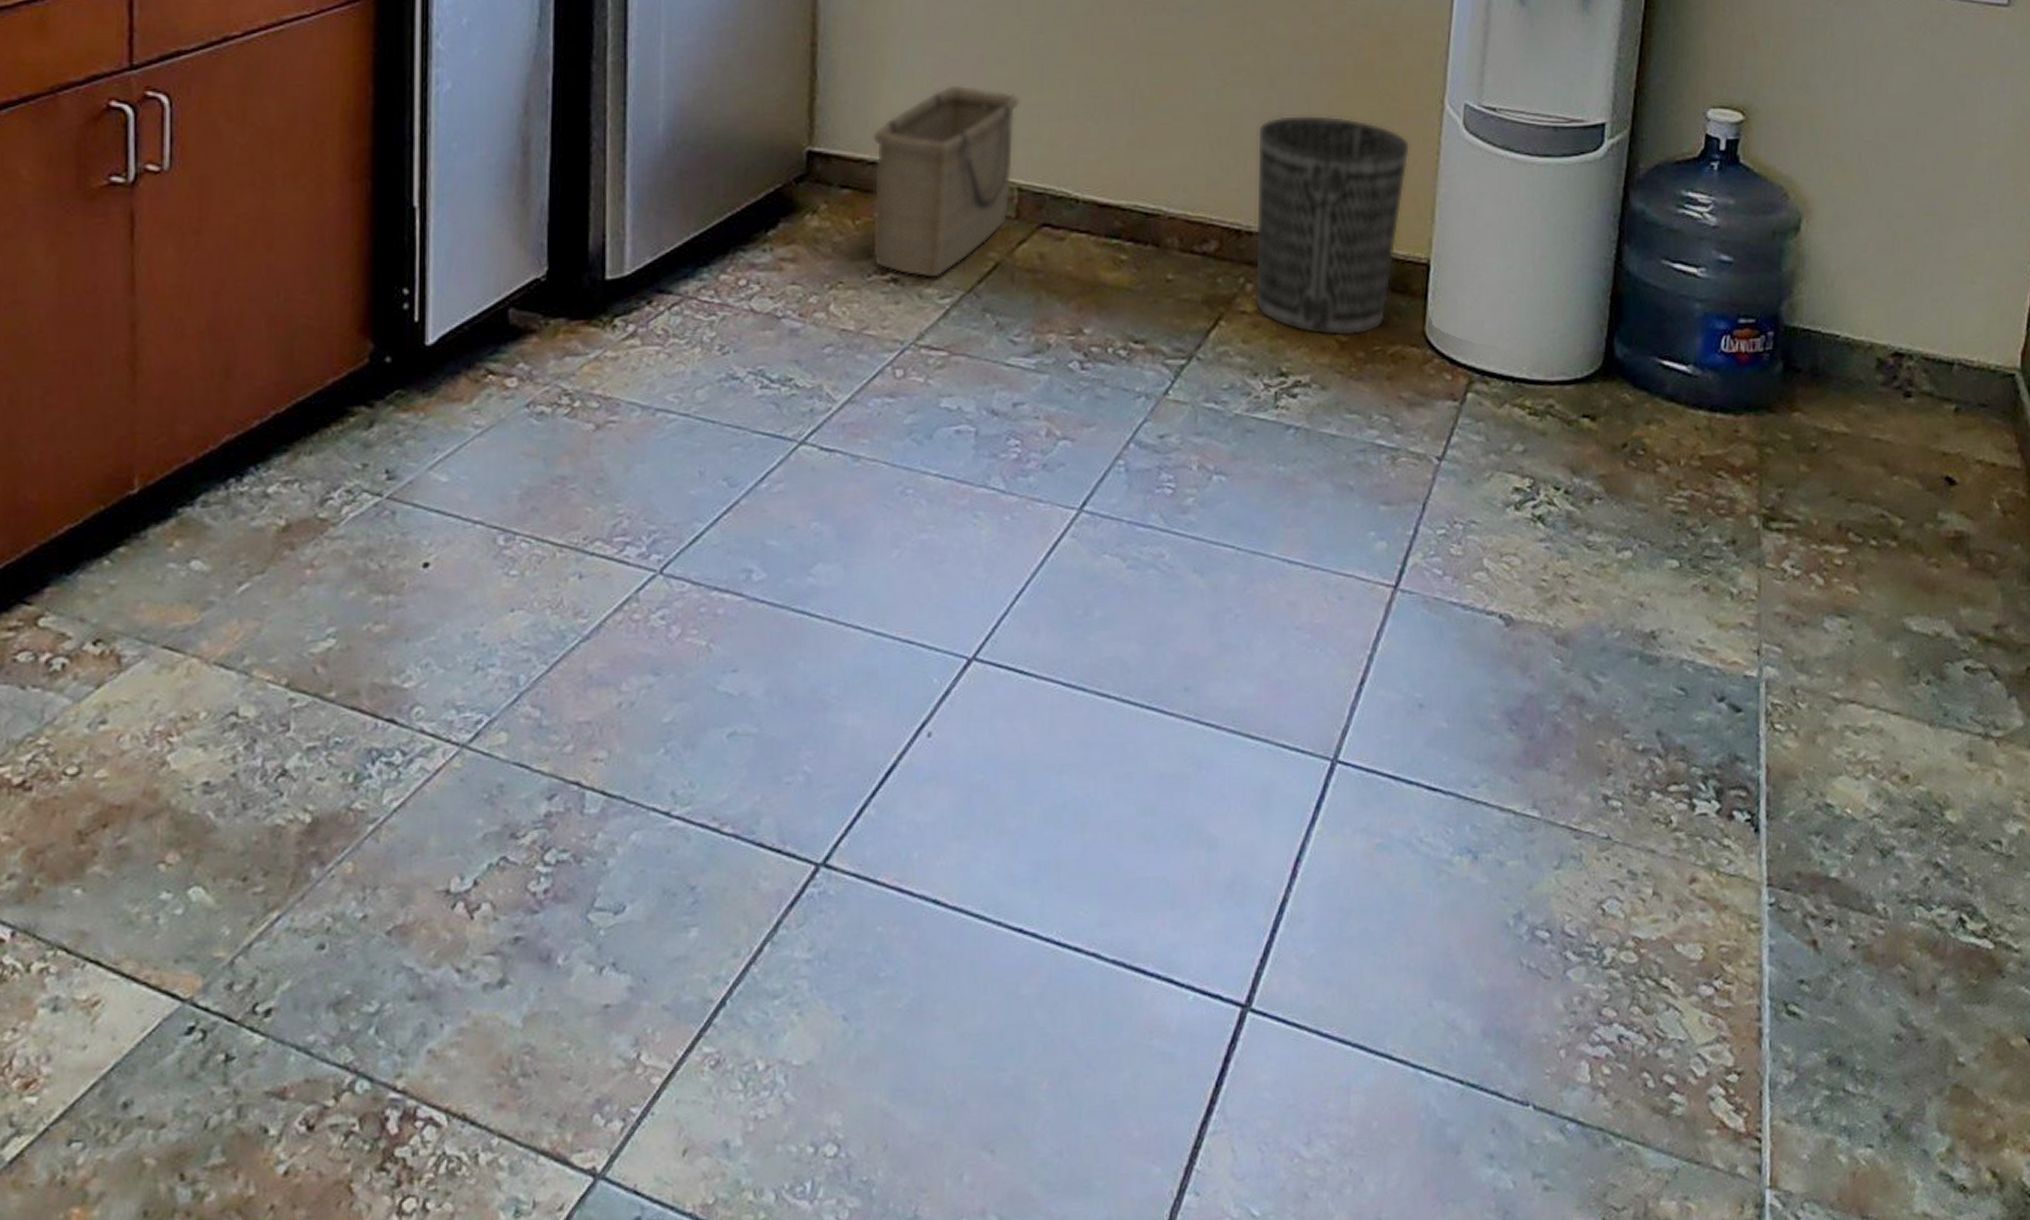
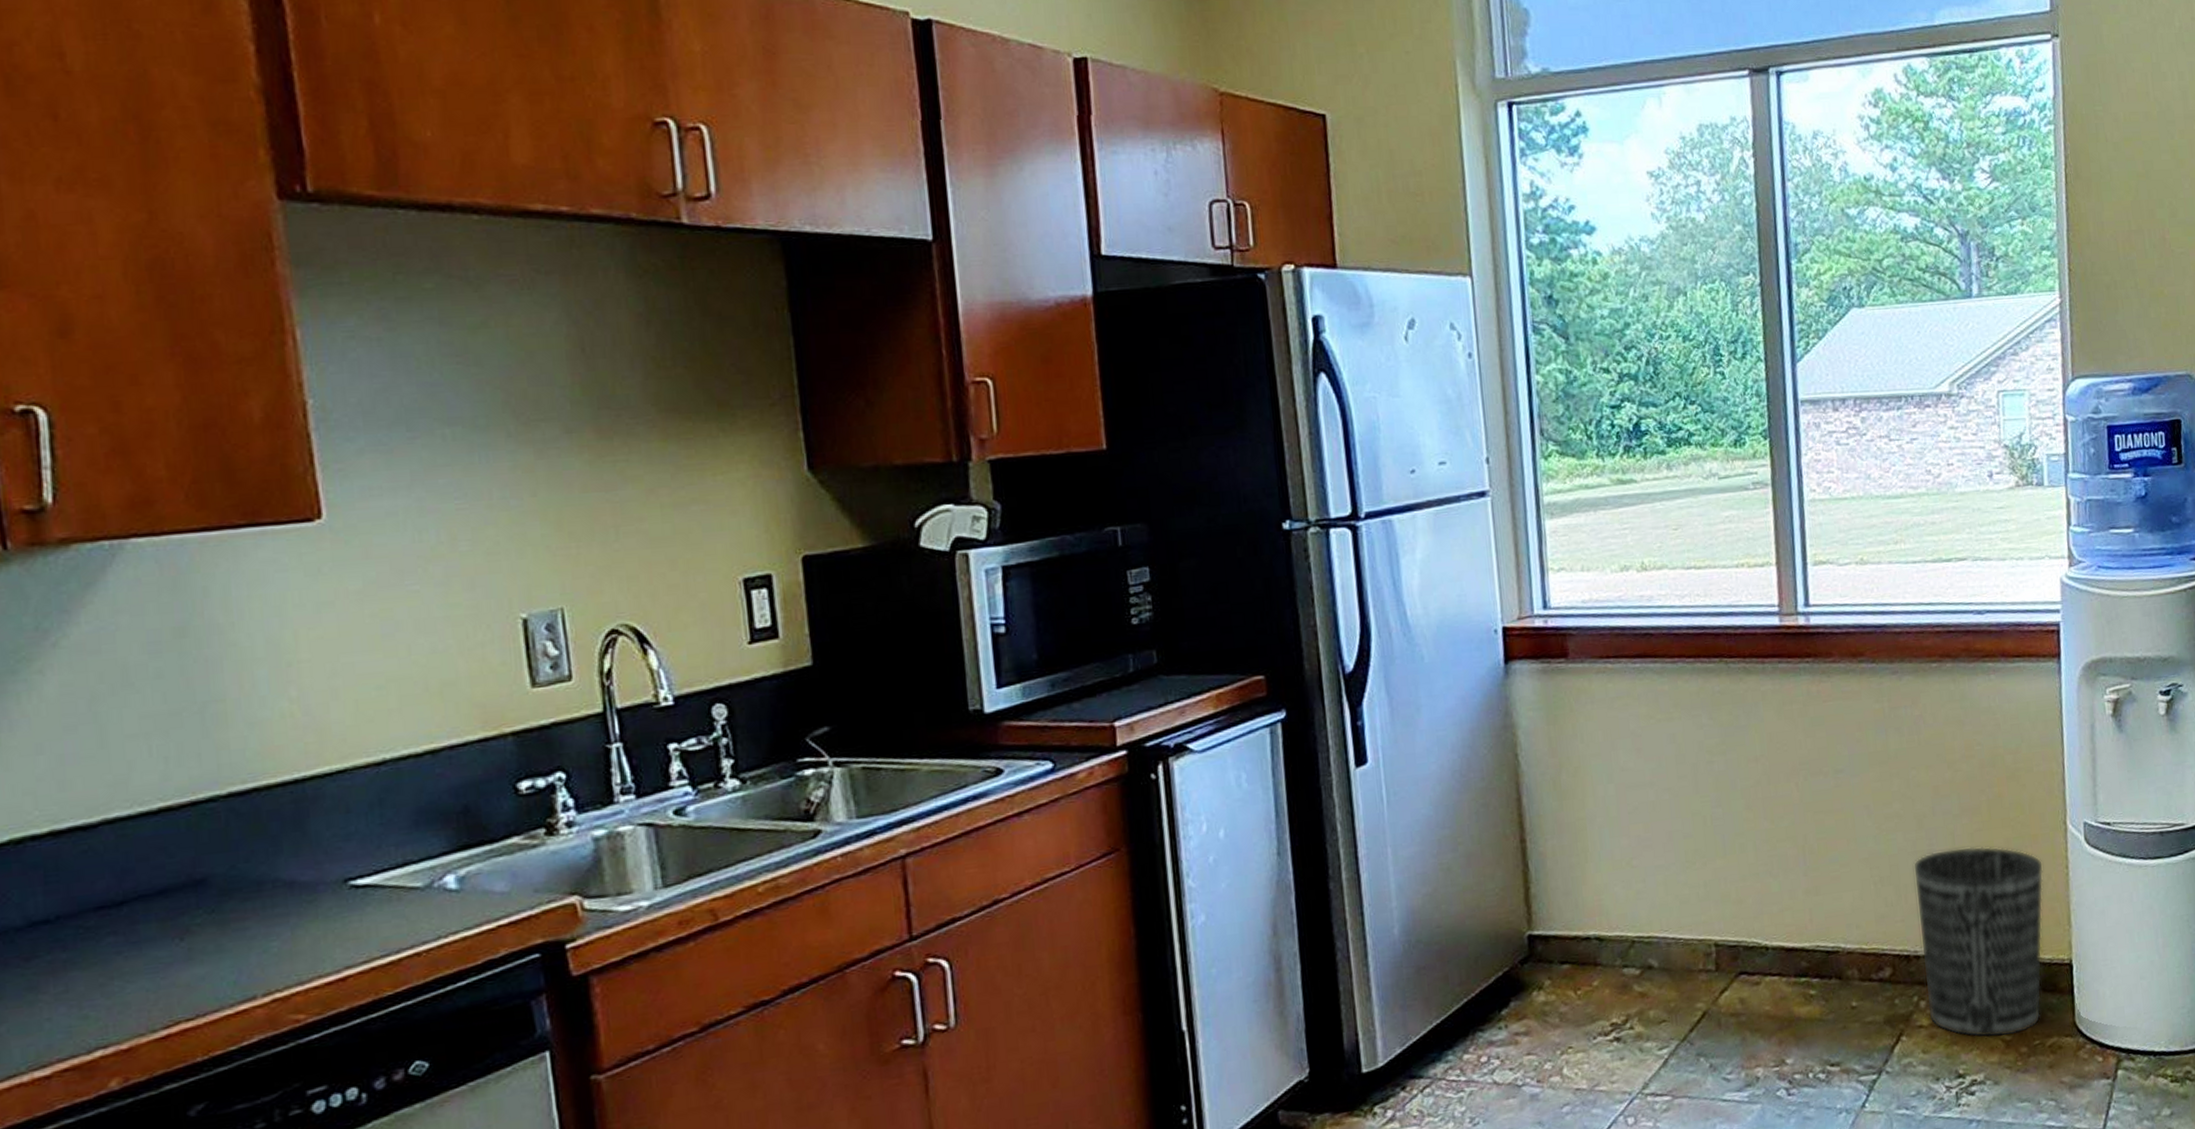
basket: present [871,84,1021,279] -> none [1582,859,1710,1034]

